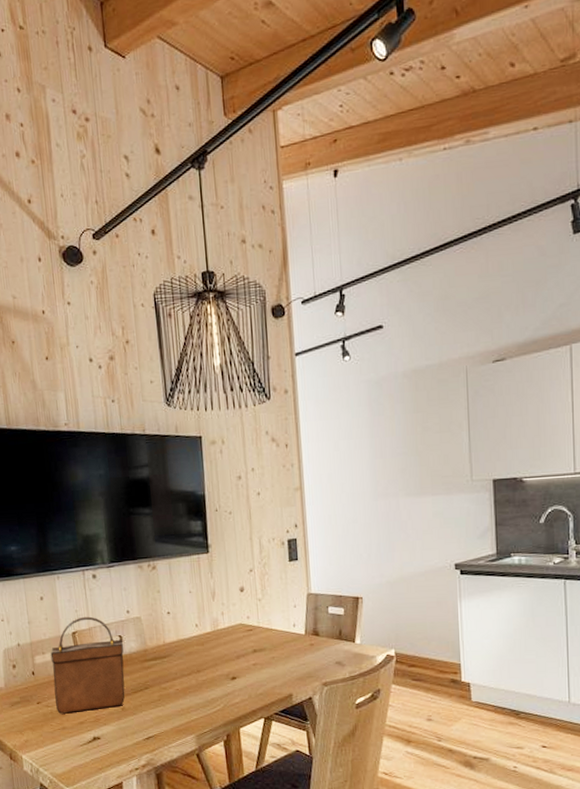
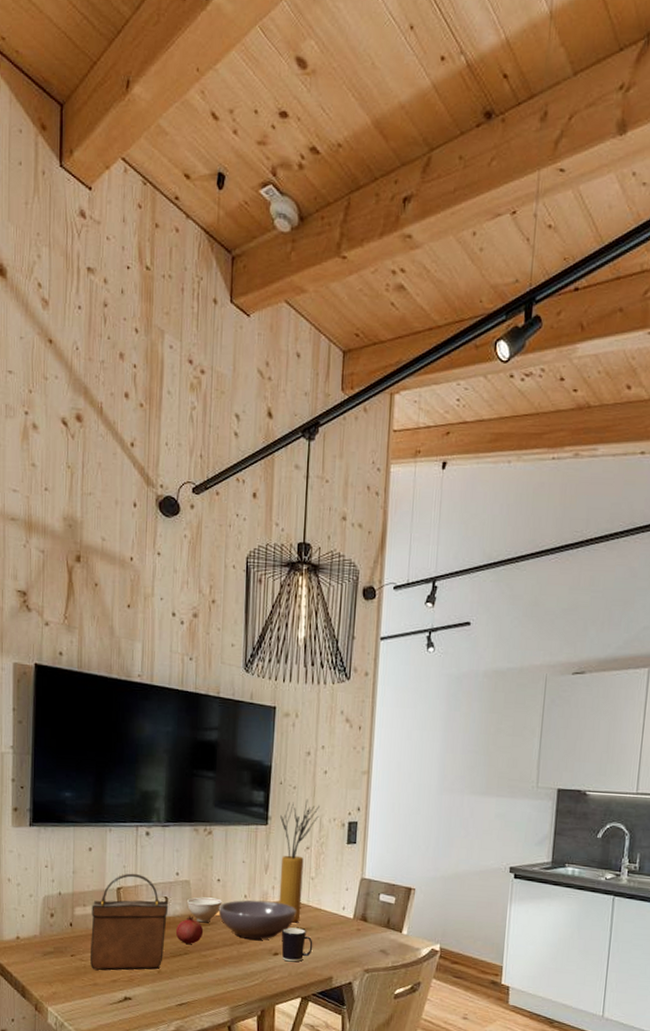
fruit: none [133,651,161,678] -> present [175,916,204,944]
bowl: none [140,631,175,657] -> present [186,897,222,923]
bowl: none [171,627,249,667] -> present [218,900,297,940]
vase: none [220,522,258,646] -> present [279,799,320,923]
mug: none [237,650,269,684] -> present [281,927,313,962]

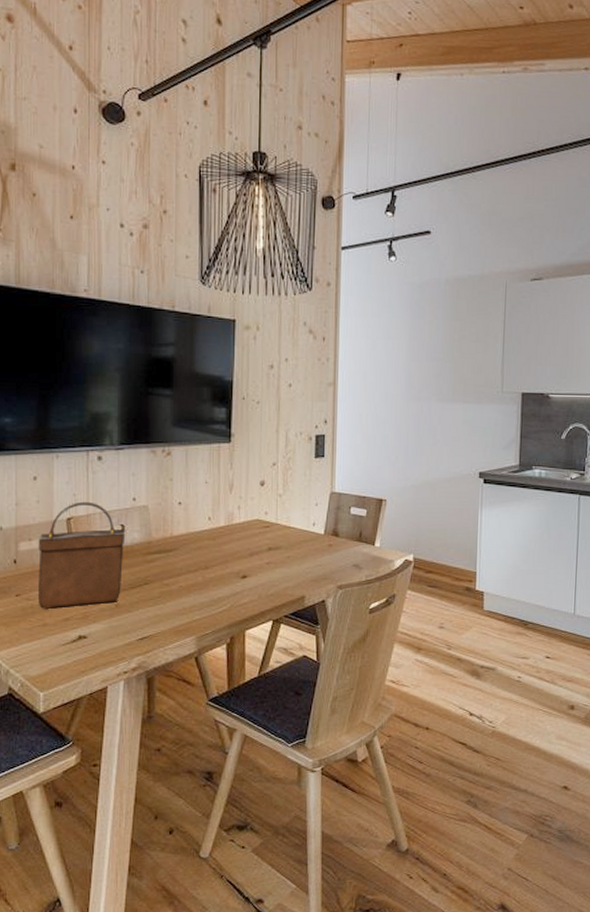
fruit: present [175,916,204,944] -> none [134,543,165,573]
bowl: present [186,897,222,923] -> none [145,522,184,550]
bowl: present [218,900,297,940] -> none [180,522,265,563]
vase: present [279,799,320,923] -> none [244,414,285,543]
mug: present [281,927,313,962] -> none [250,548,283,584]

